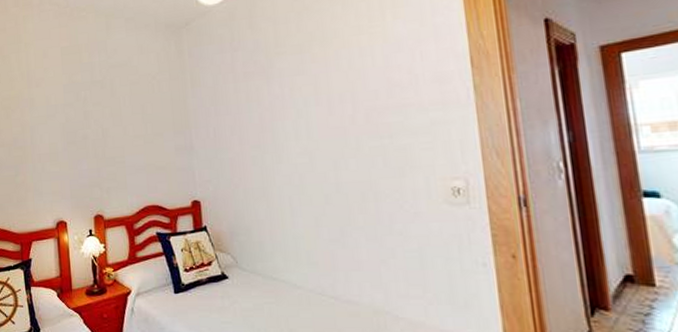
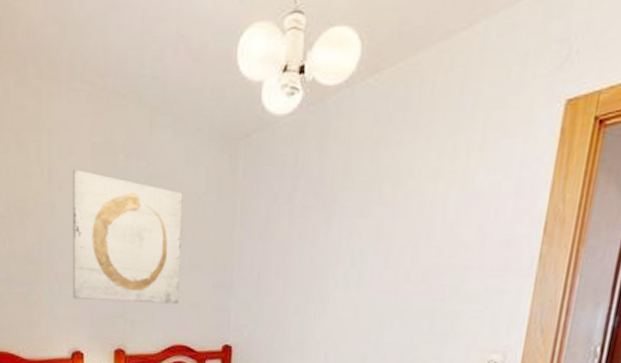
wall art: none [46,69,147,175] -> present [72,170,183,304]

